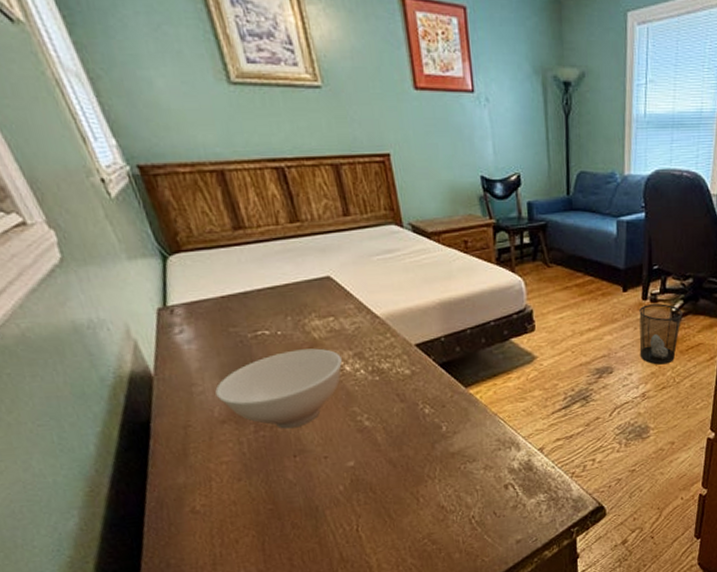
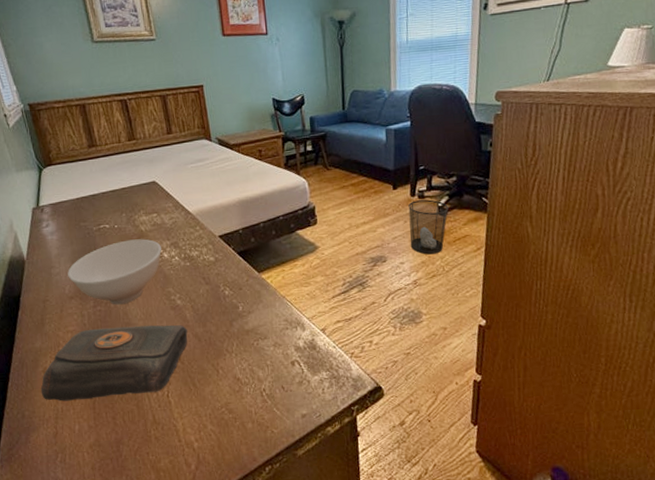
wallet: none [189,450,380,545] -> present [40,325,188,401]

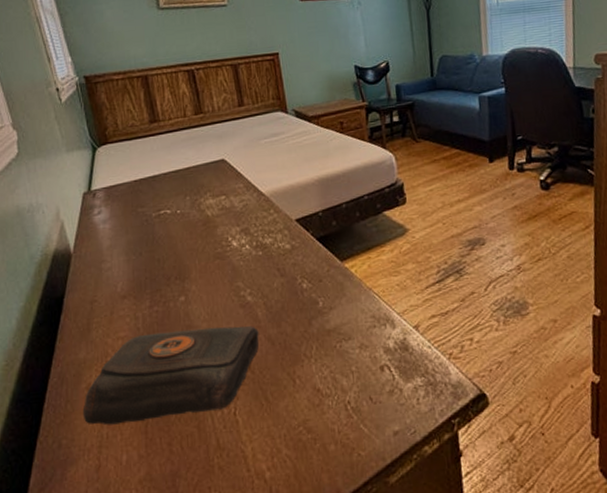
bowl: present [68,239,162,305] -> none [121,225,230,304]
waste bin: present [408,199,449,255] -> none [507,172,552,235]

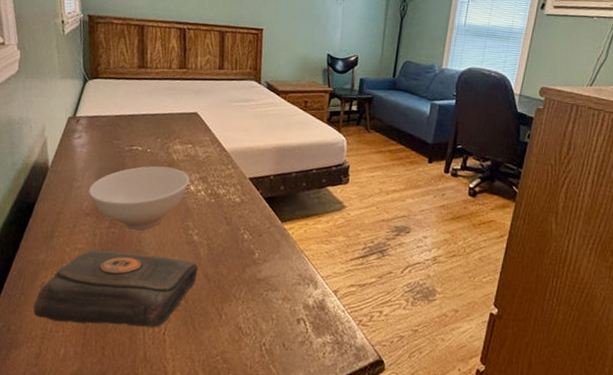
bowl: none [121,225,230,304] -> present [88,166,190,231]

